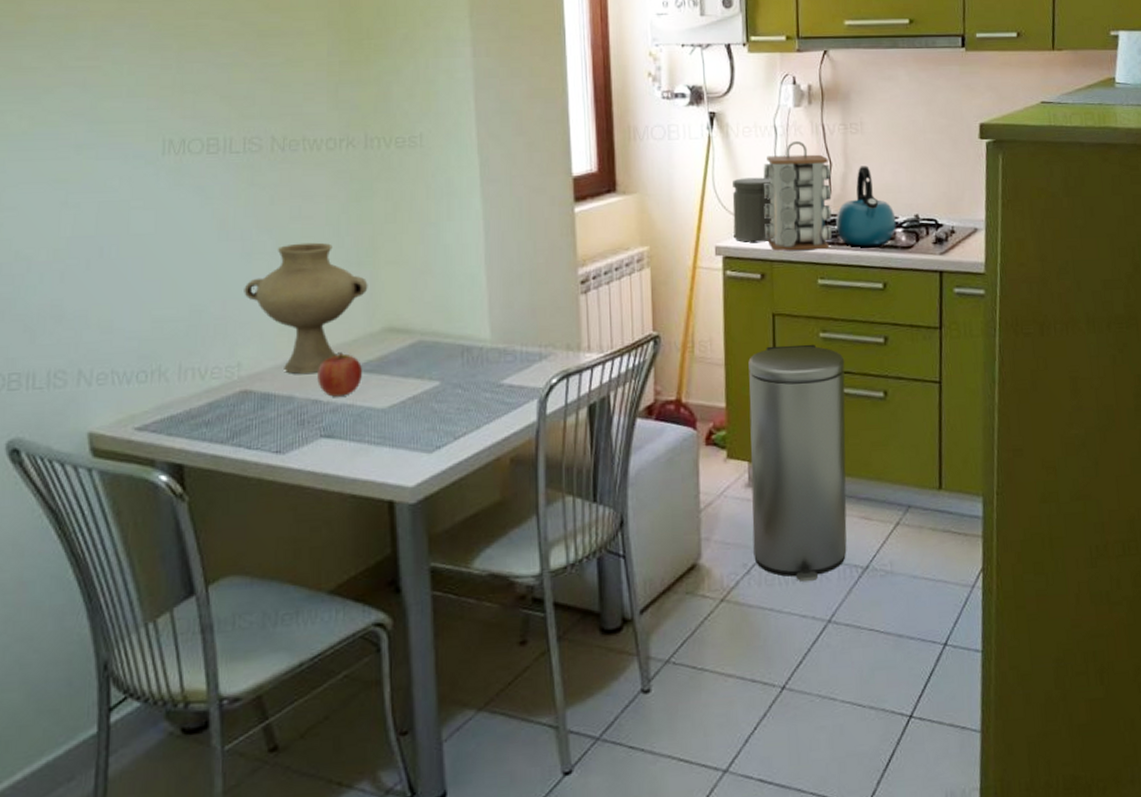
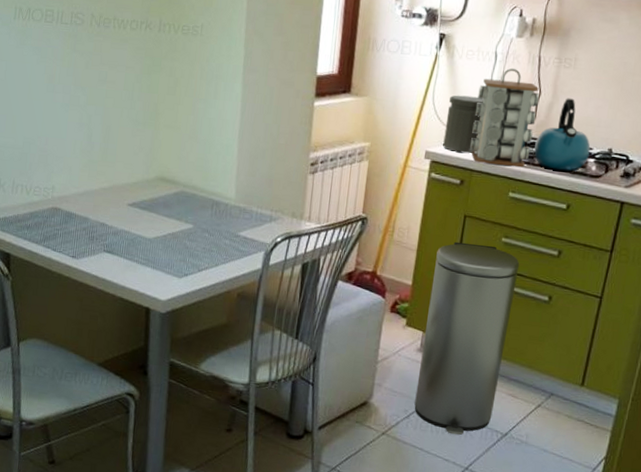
vase: present [244,242,368,374] -> none [61,101,150,203]
fruit: present [317,353,362,397] -> none [106,191,138,224]

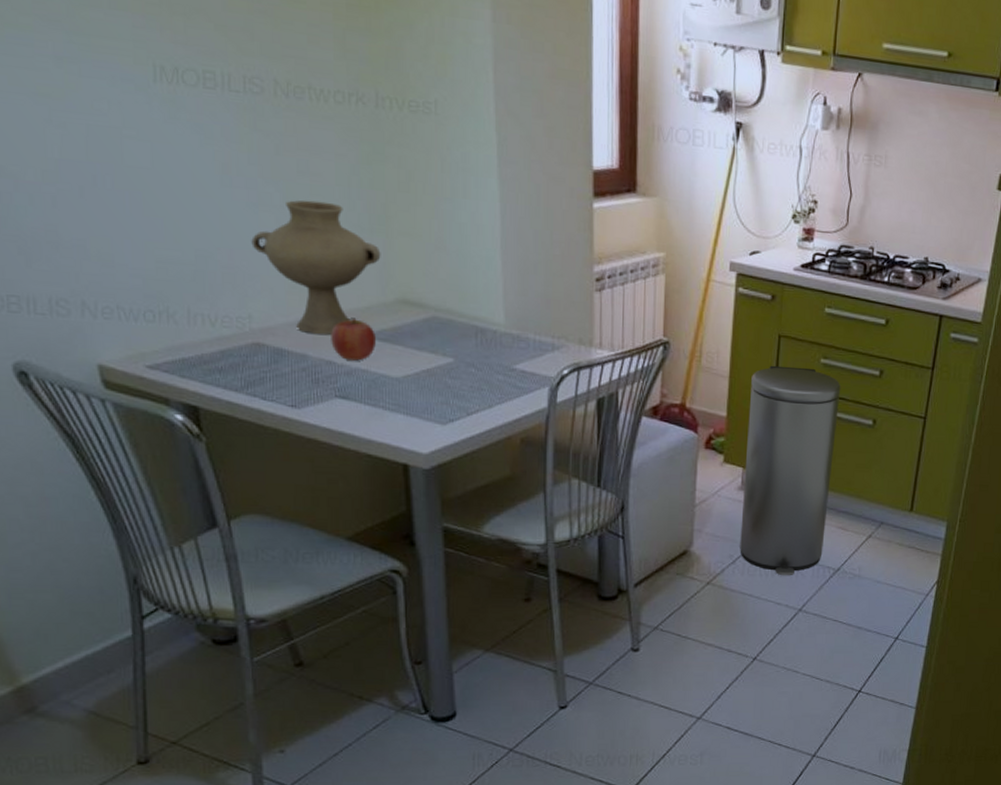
vase: none [61,101,150,203] -> present [251,200,381,335]
fruit: none [106,191,138,224] -> present [331,319,376,361]
jar: present [443,95,484,153] -> none [749,196,790,264]
spice rack: present [469,67,540,168] -> none [778,165,851,280]
kettle: present [534,98,591,172] -> none [848,200,907,283]

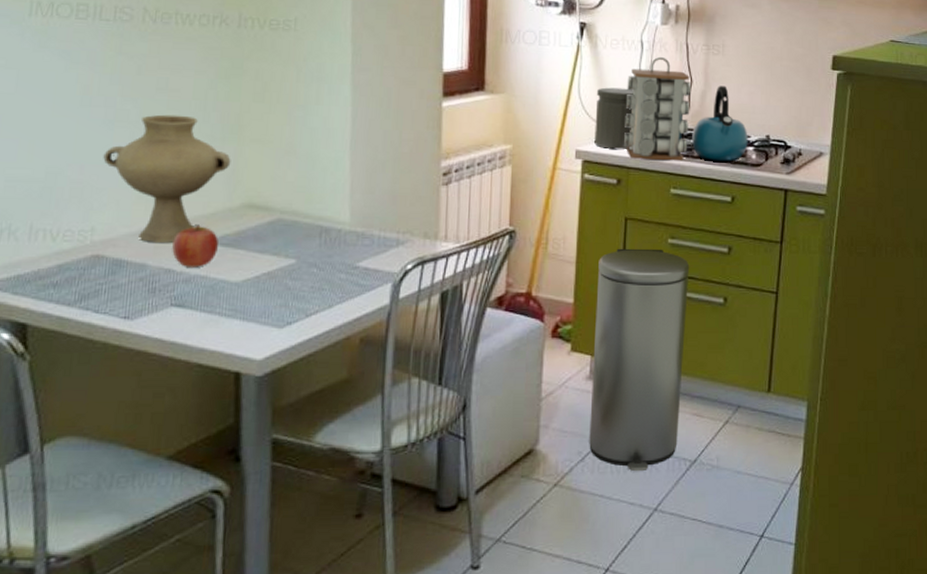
jar: none [749,196,790,264] -> present [594,87,633,149]
spice rack: none [778,165,851,280] -> present [623,56,692,162]
kettle: none [848,200,907,283] -> present [692,85,748,162]

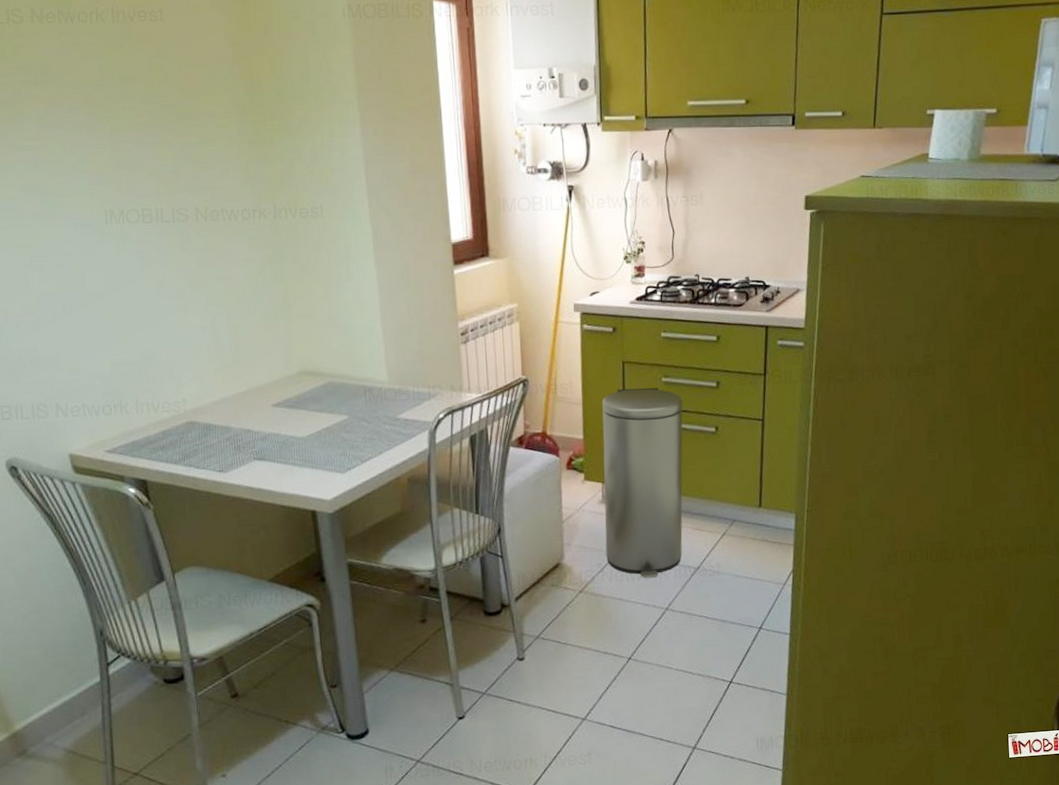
vase: present [103,114,231,243] -> none [183,299,285,408]
fruit: present [172,226,218,267] -> none [248,392,284,427]
jar: present [594,87,633,149] -> none [588,244,622,301]
spice rack: present [623,56,692,162] -> none [614,211,674,309]
kettle: present [692,85,748,162] -> none [677,233,729,305]

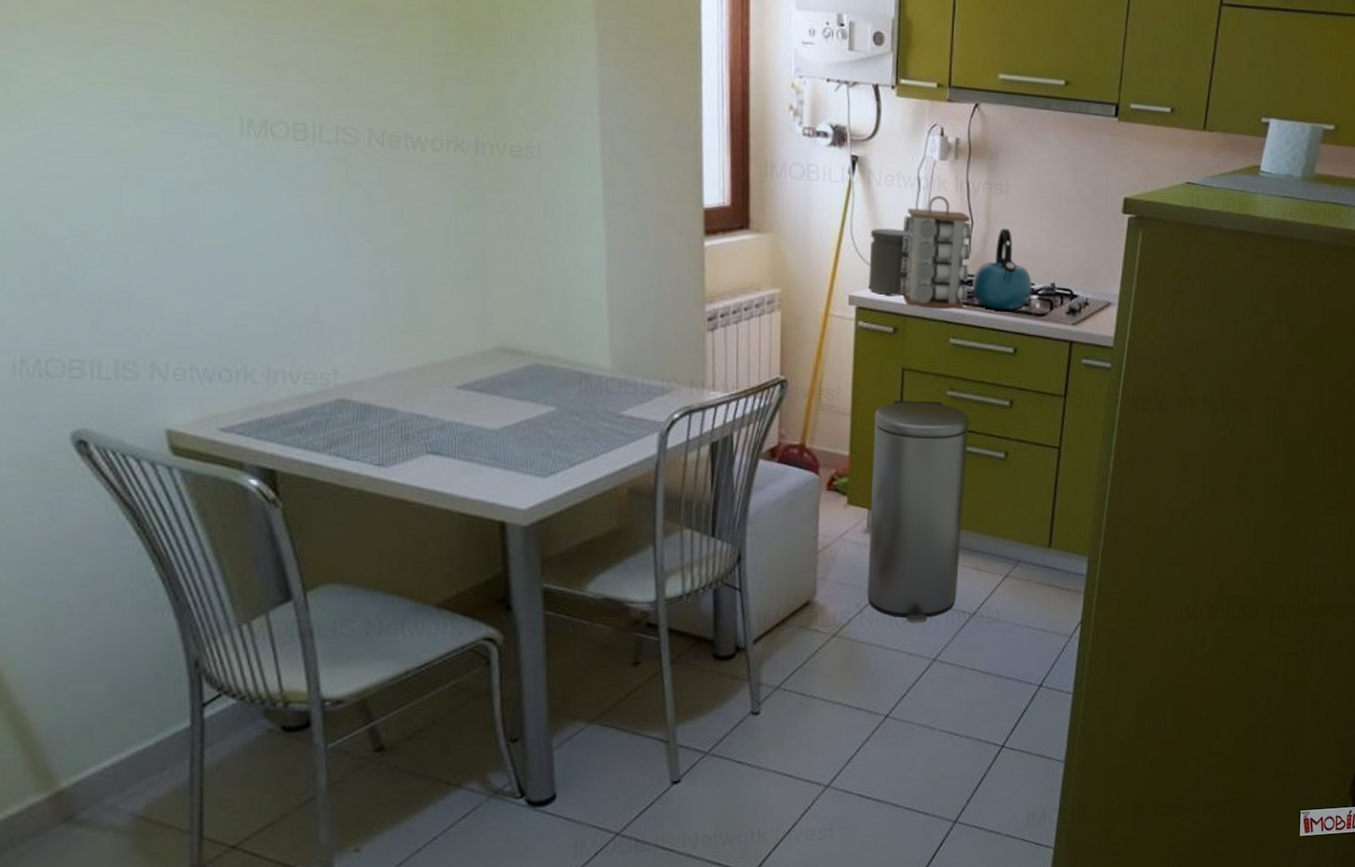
jar: none [588,244,622,301] -> present [869,228,910,296]
spice rack: none [614,211,674,309] -> present [899,195,973,310]
kettle: none [677,233,729,305] -> present [973,228,1032,311]

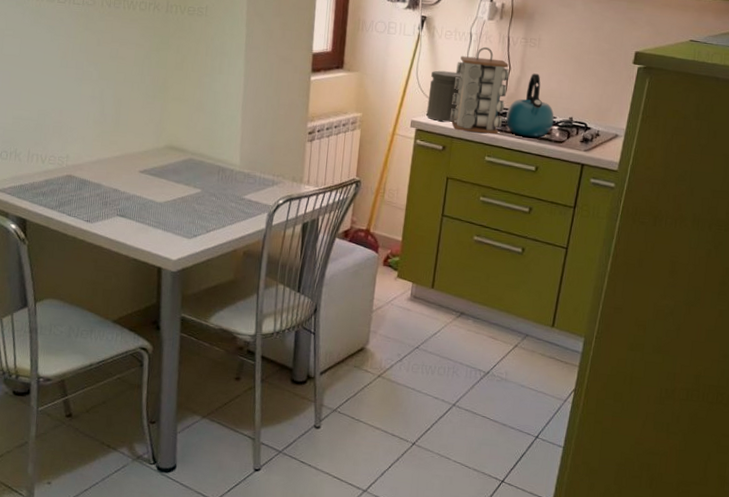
pedal bin: present [867,400,970,624] -> none [406,201,496,376]

